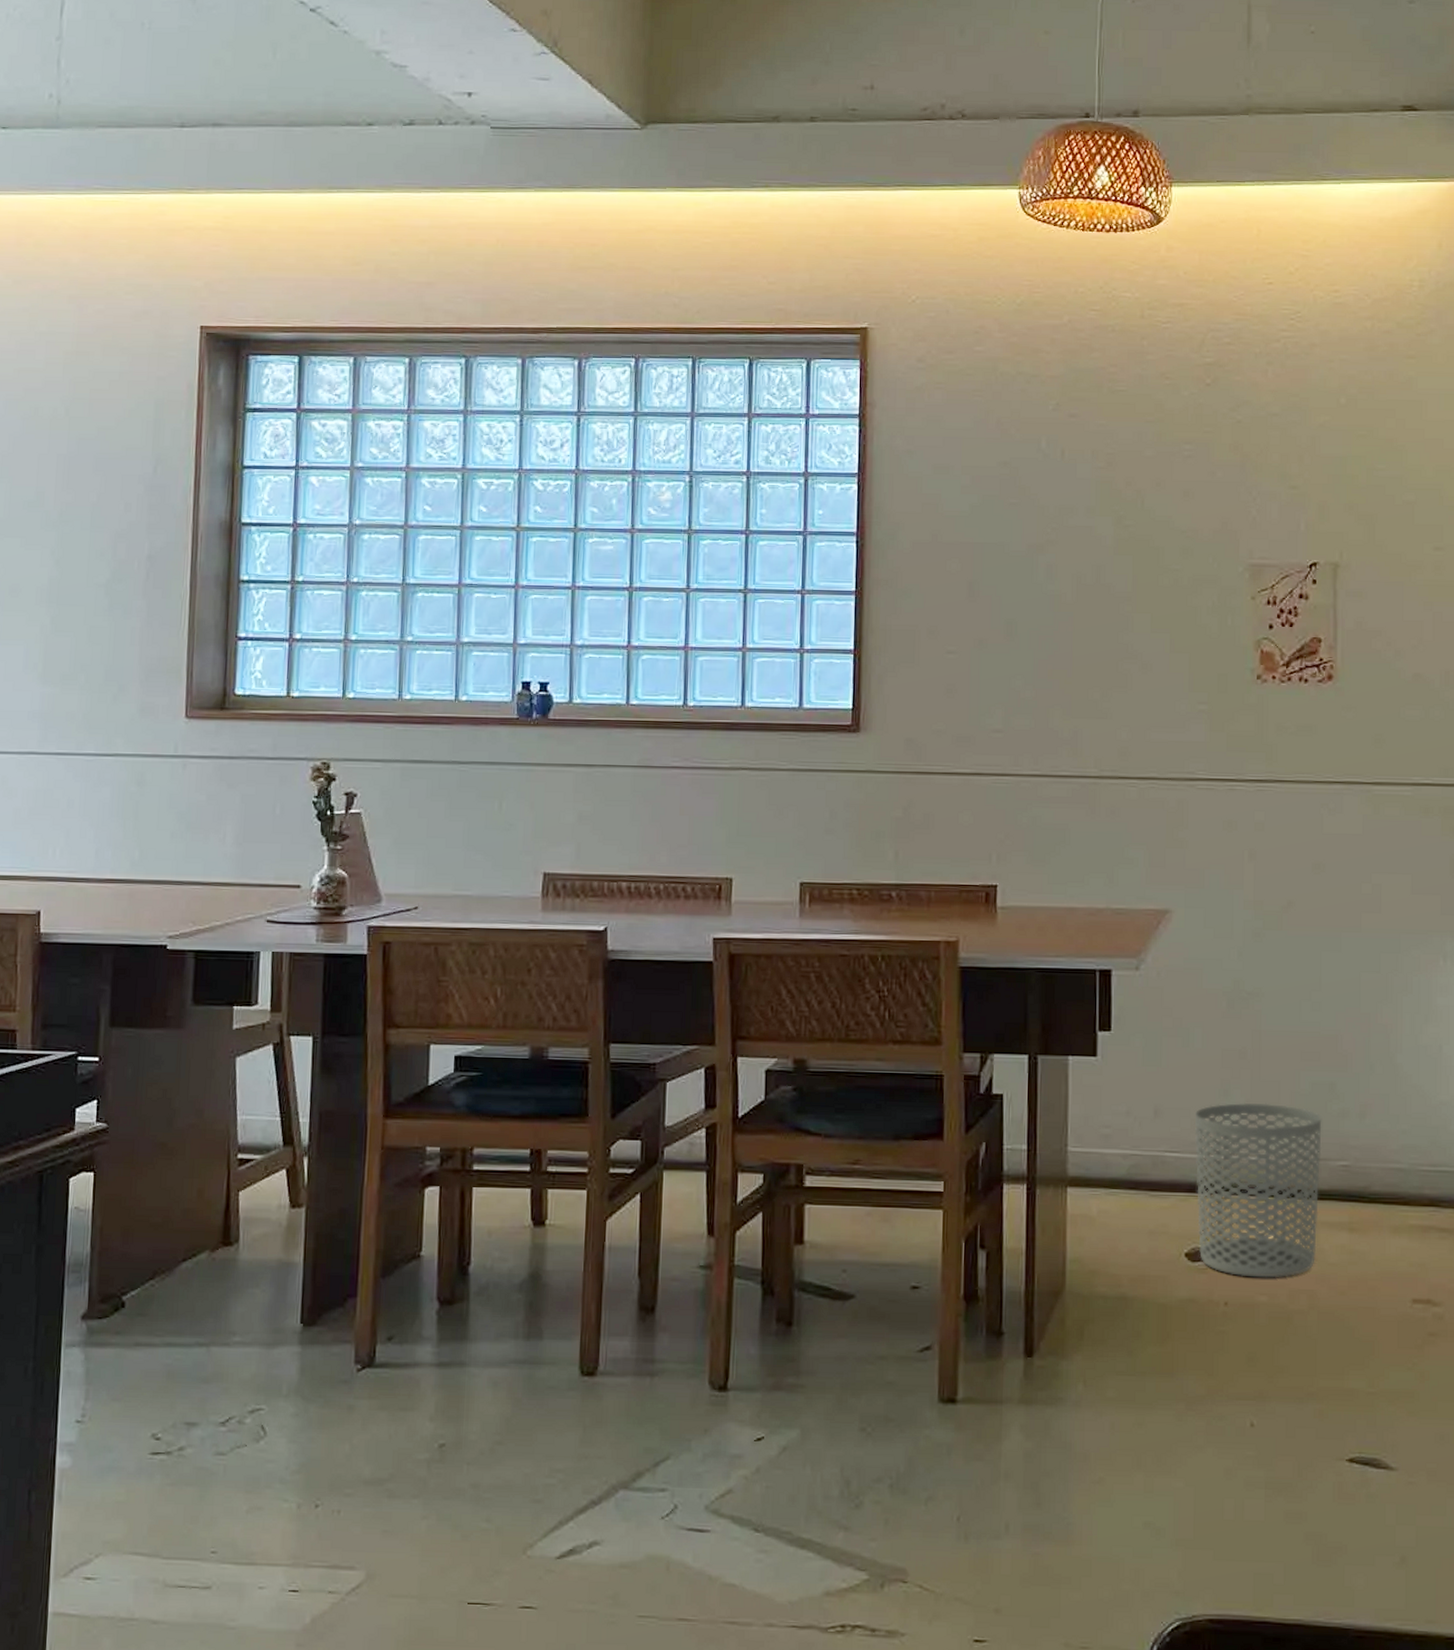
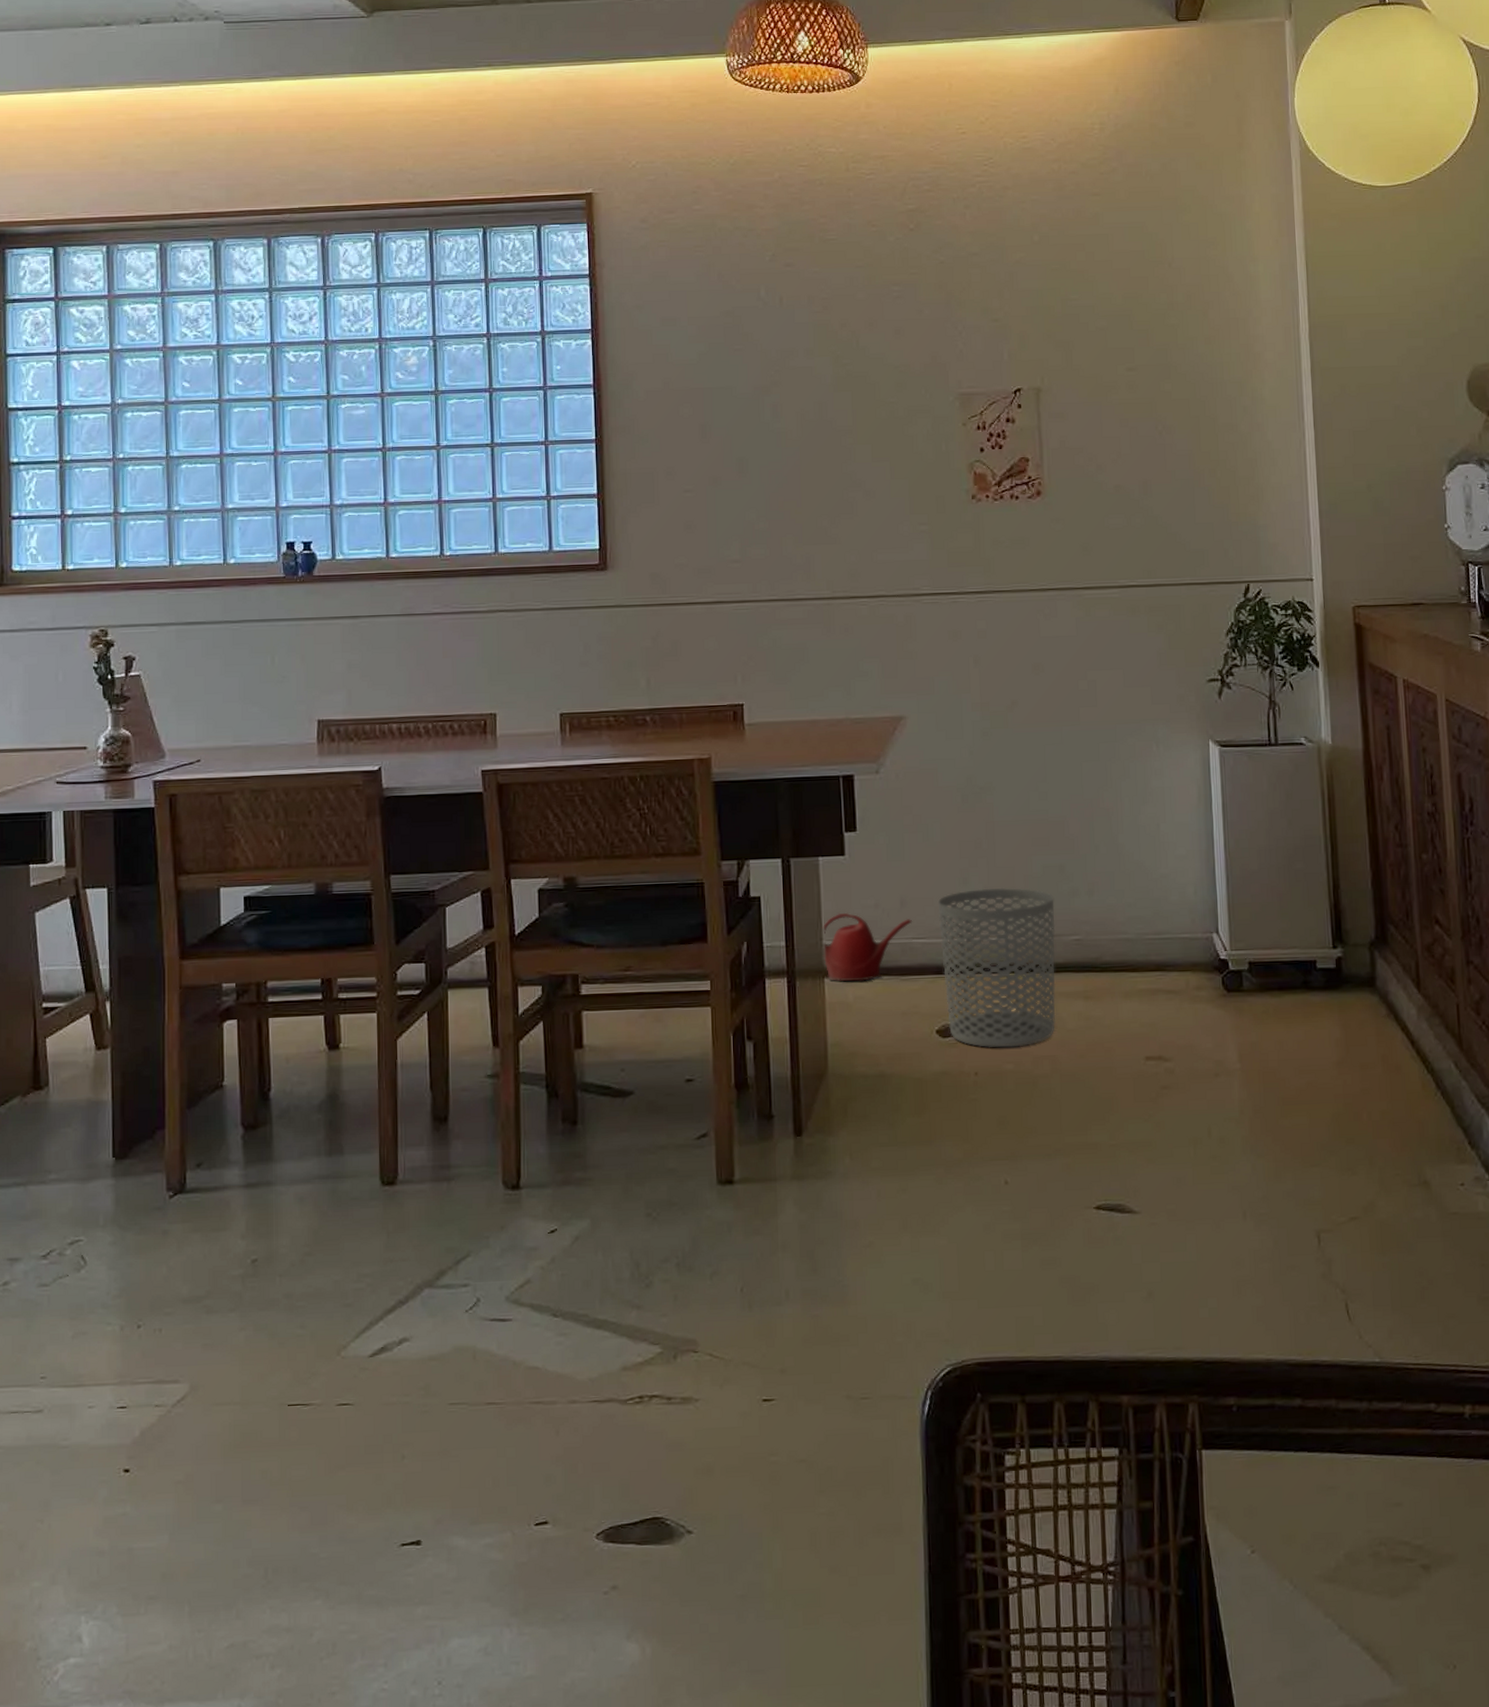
watering can: none [1067,1118,1167,1194] -> present [822,912,913,982]

